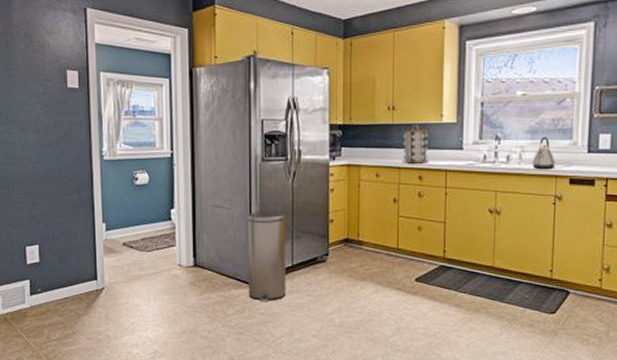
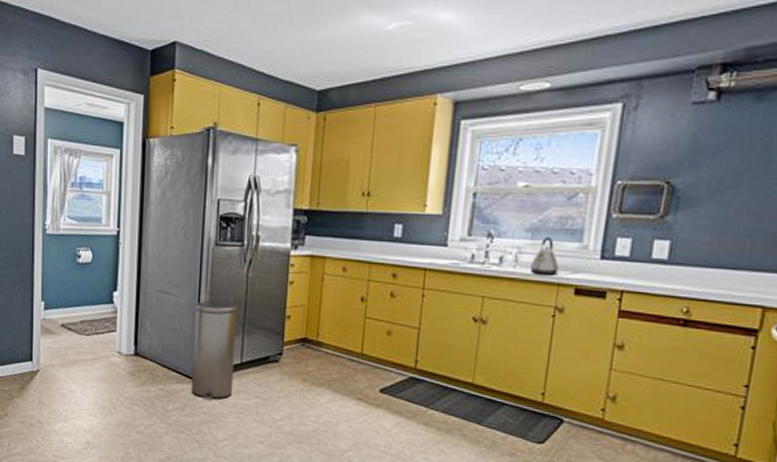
spice rack: present [402,124,429,163] -> none [375,214,409,259]

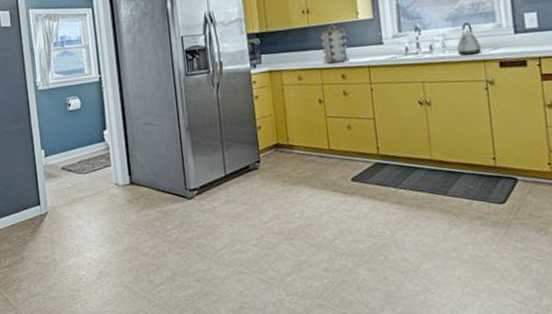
pedal bin: present [191,301,238,400] -> none [177,123,222,214]
spice rack: none [375,214,409,259] -> present [319,24,349,64]

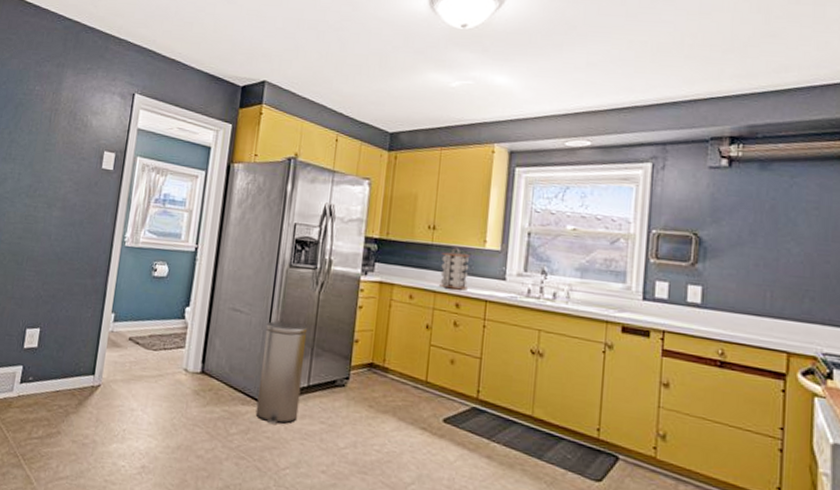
pedal bin: none [177,123,222,214] -> present [255,321,308,424]
kettle: present [456,21,482,57] -> none [580,276,607,314]

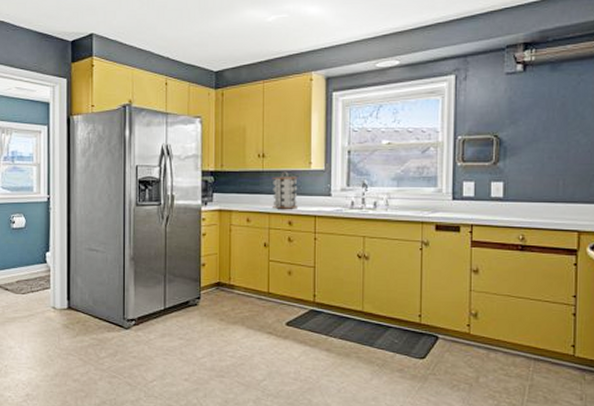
pedal bin: present [255,321,308,424] -> none [121,255,159,345]

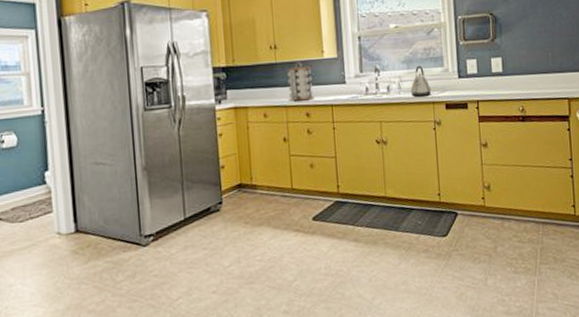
kettle: none [398,183,422,216] -> present [410,65,432,98]

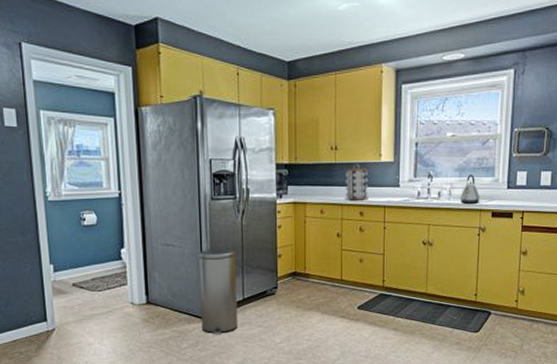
pedal bin: none [132,163,181,262] -> present [198,248,238,334]

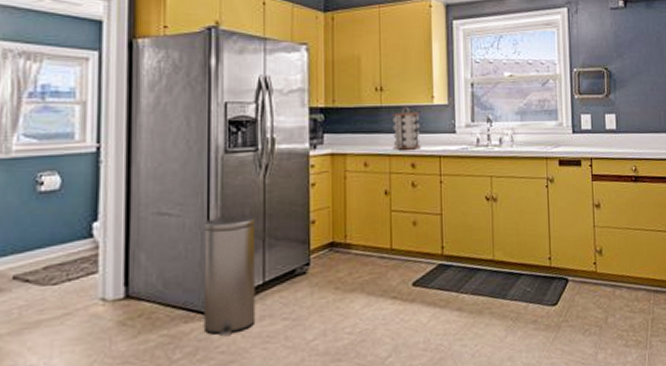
kettle: present [460,174,480,205] -> none [523,117,545,152]

